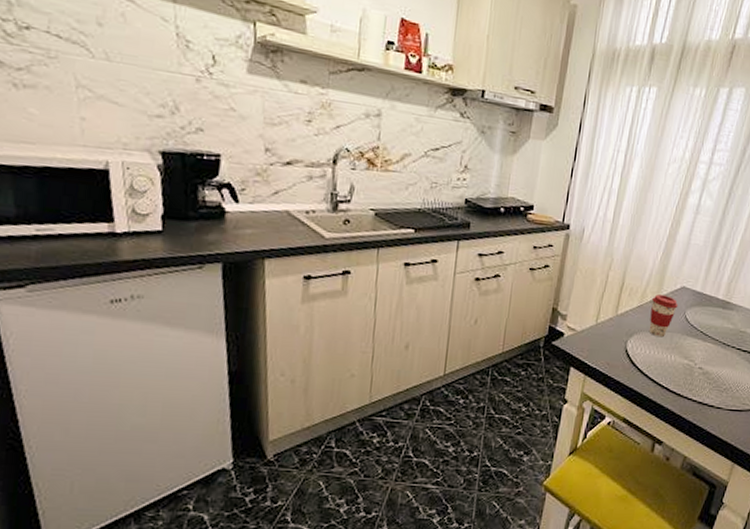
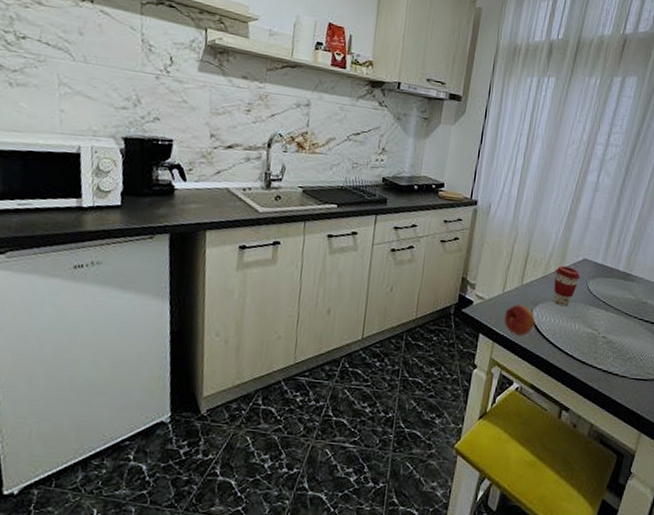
fruit: none [596,336,630,368] -> present [504,304,535,335]

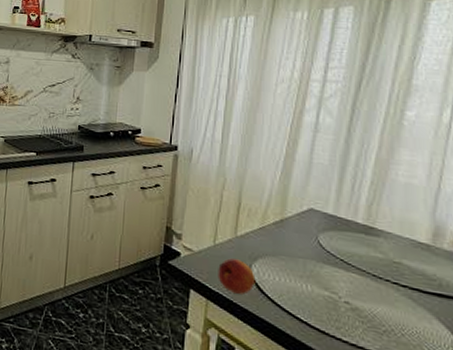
coffee cup: present [553,266,581,307] -> none [275,216,308,264]

